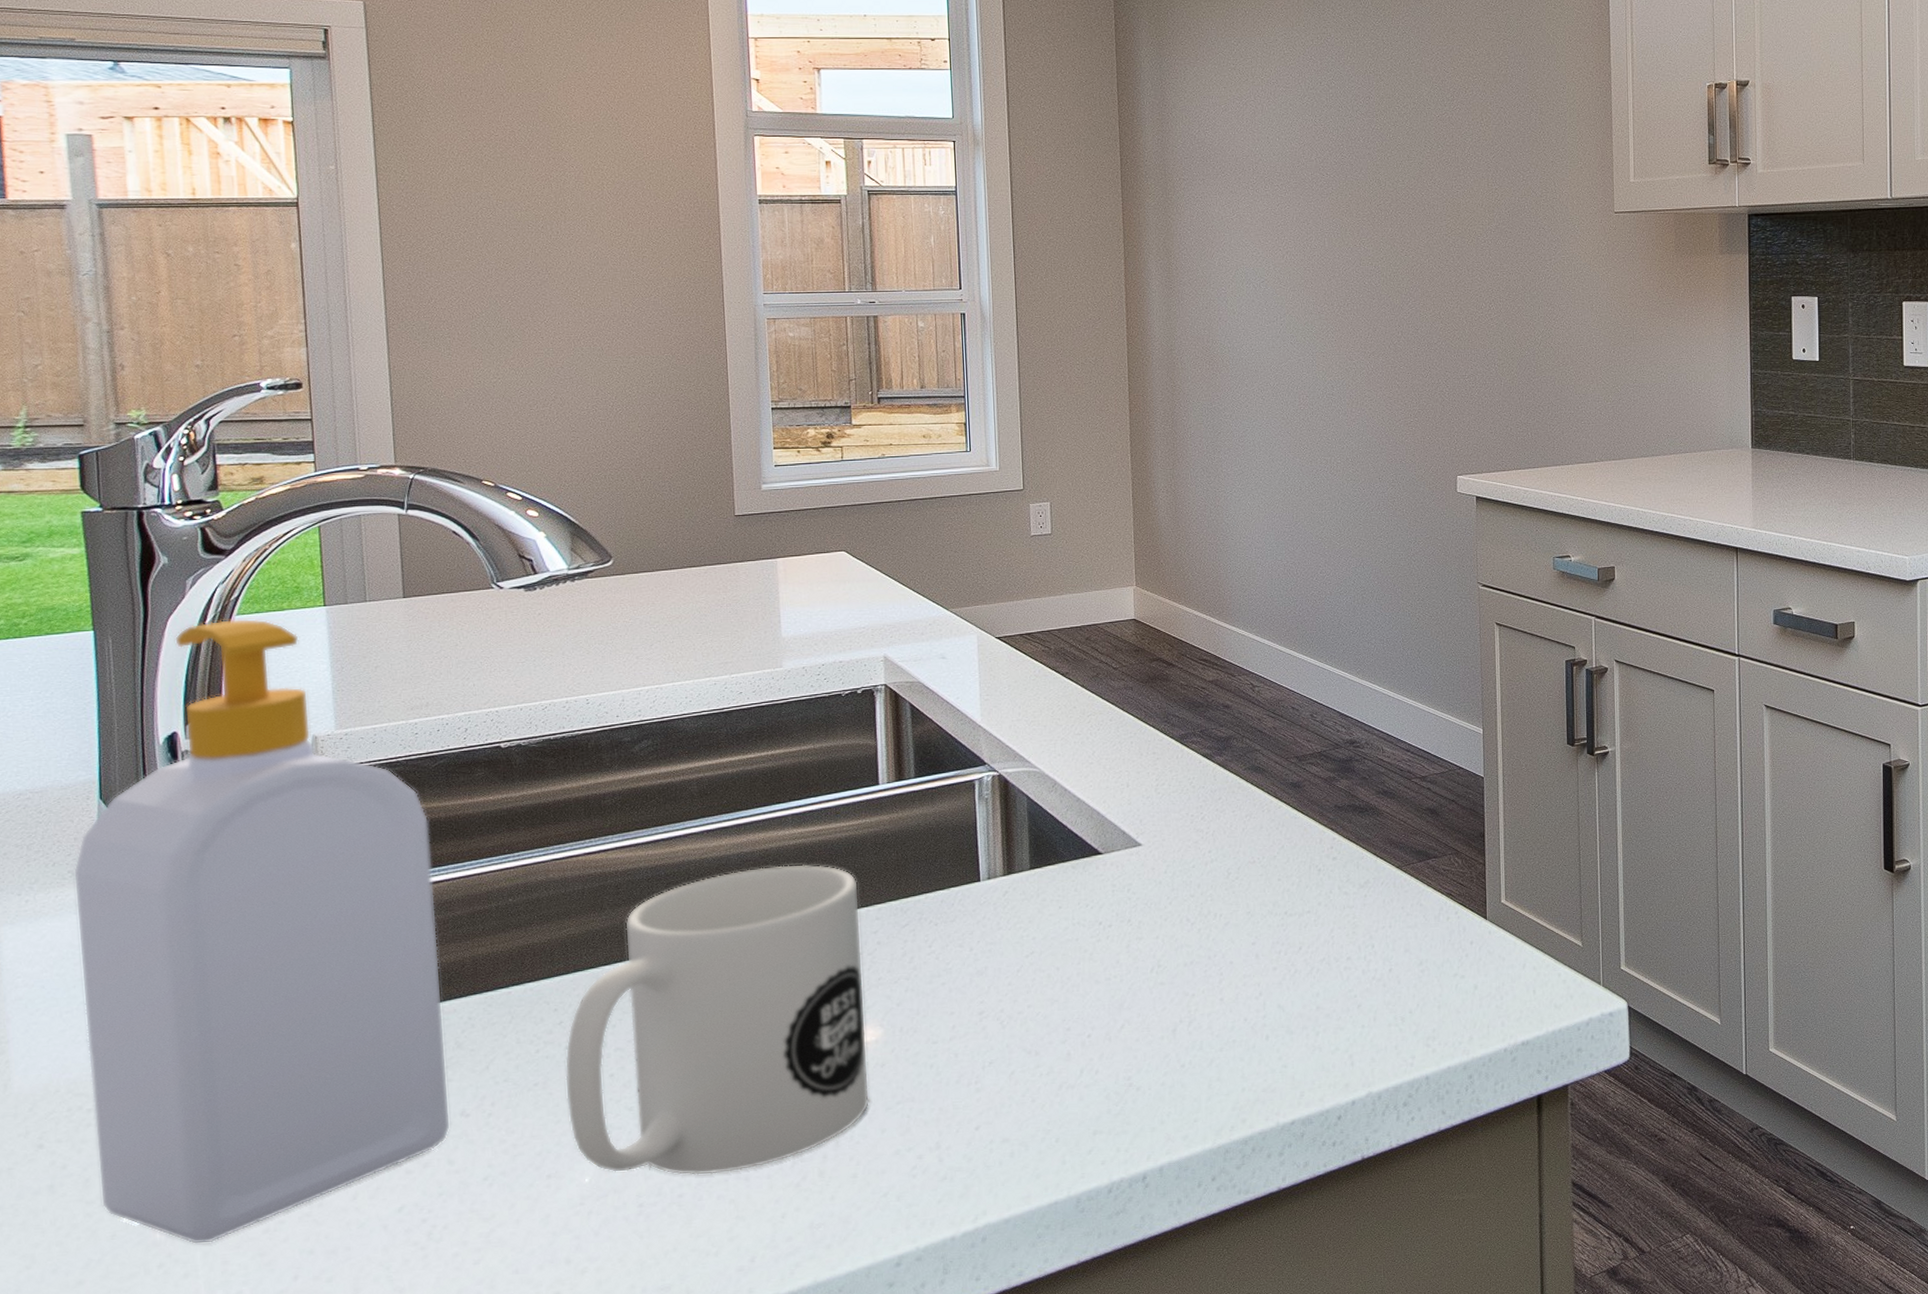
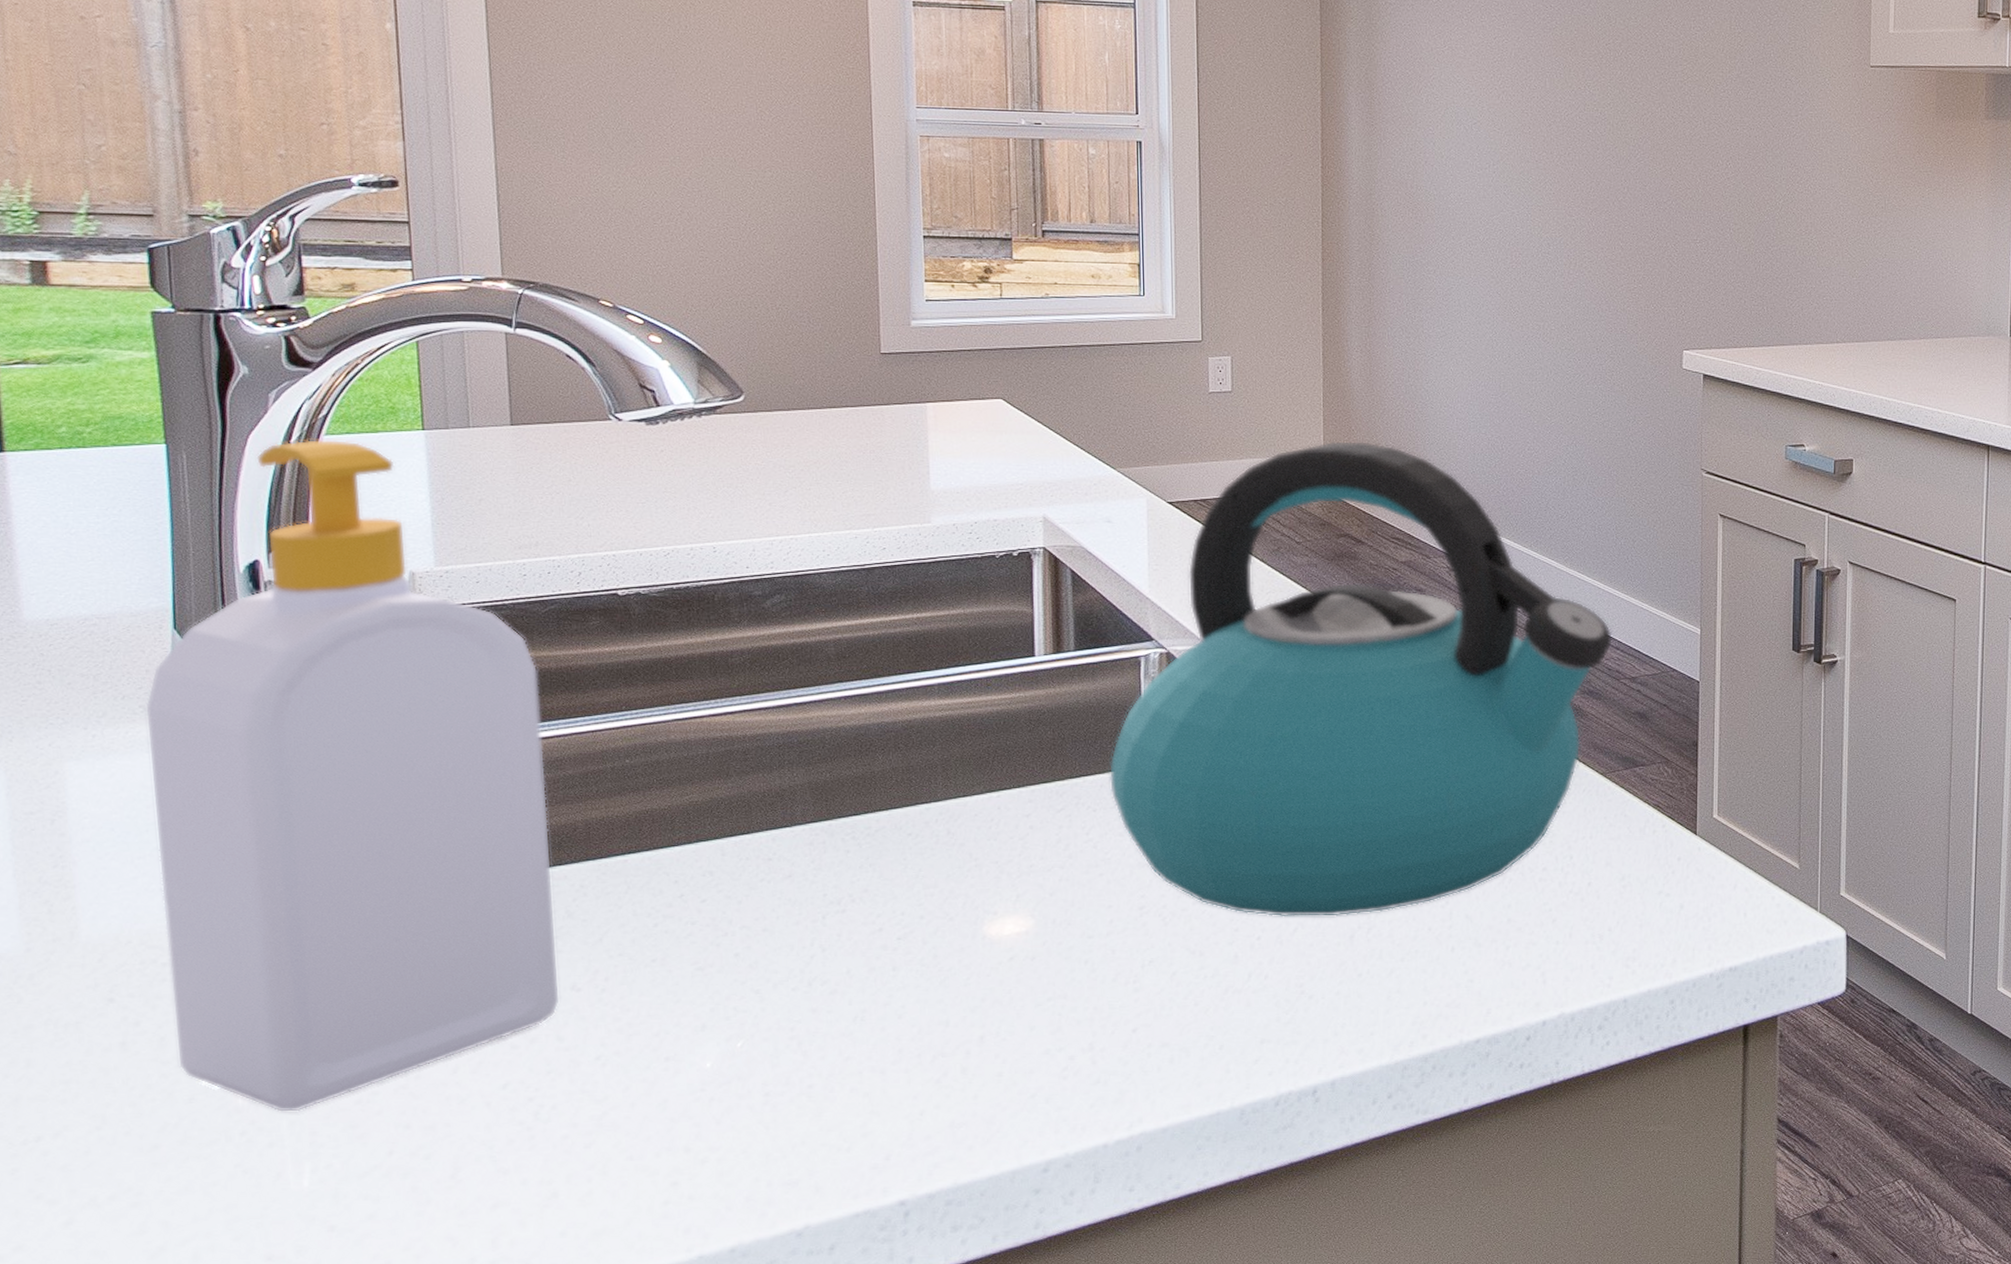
mug: present [564,864,870,1176] -> none [685,738,1019,1065]
kettle: none [948,572,1404,1016] -> present [1108,440,1614,918]

